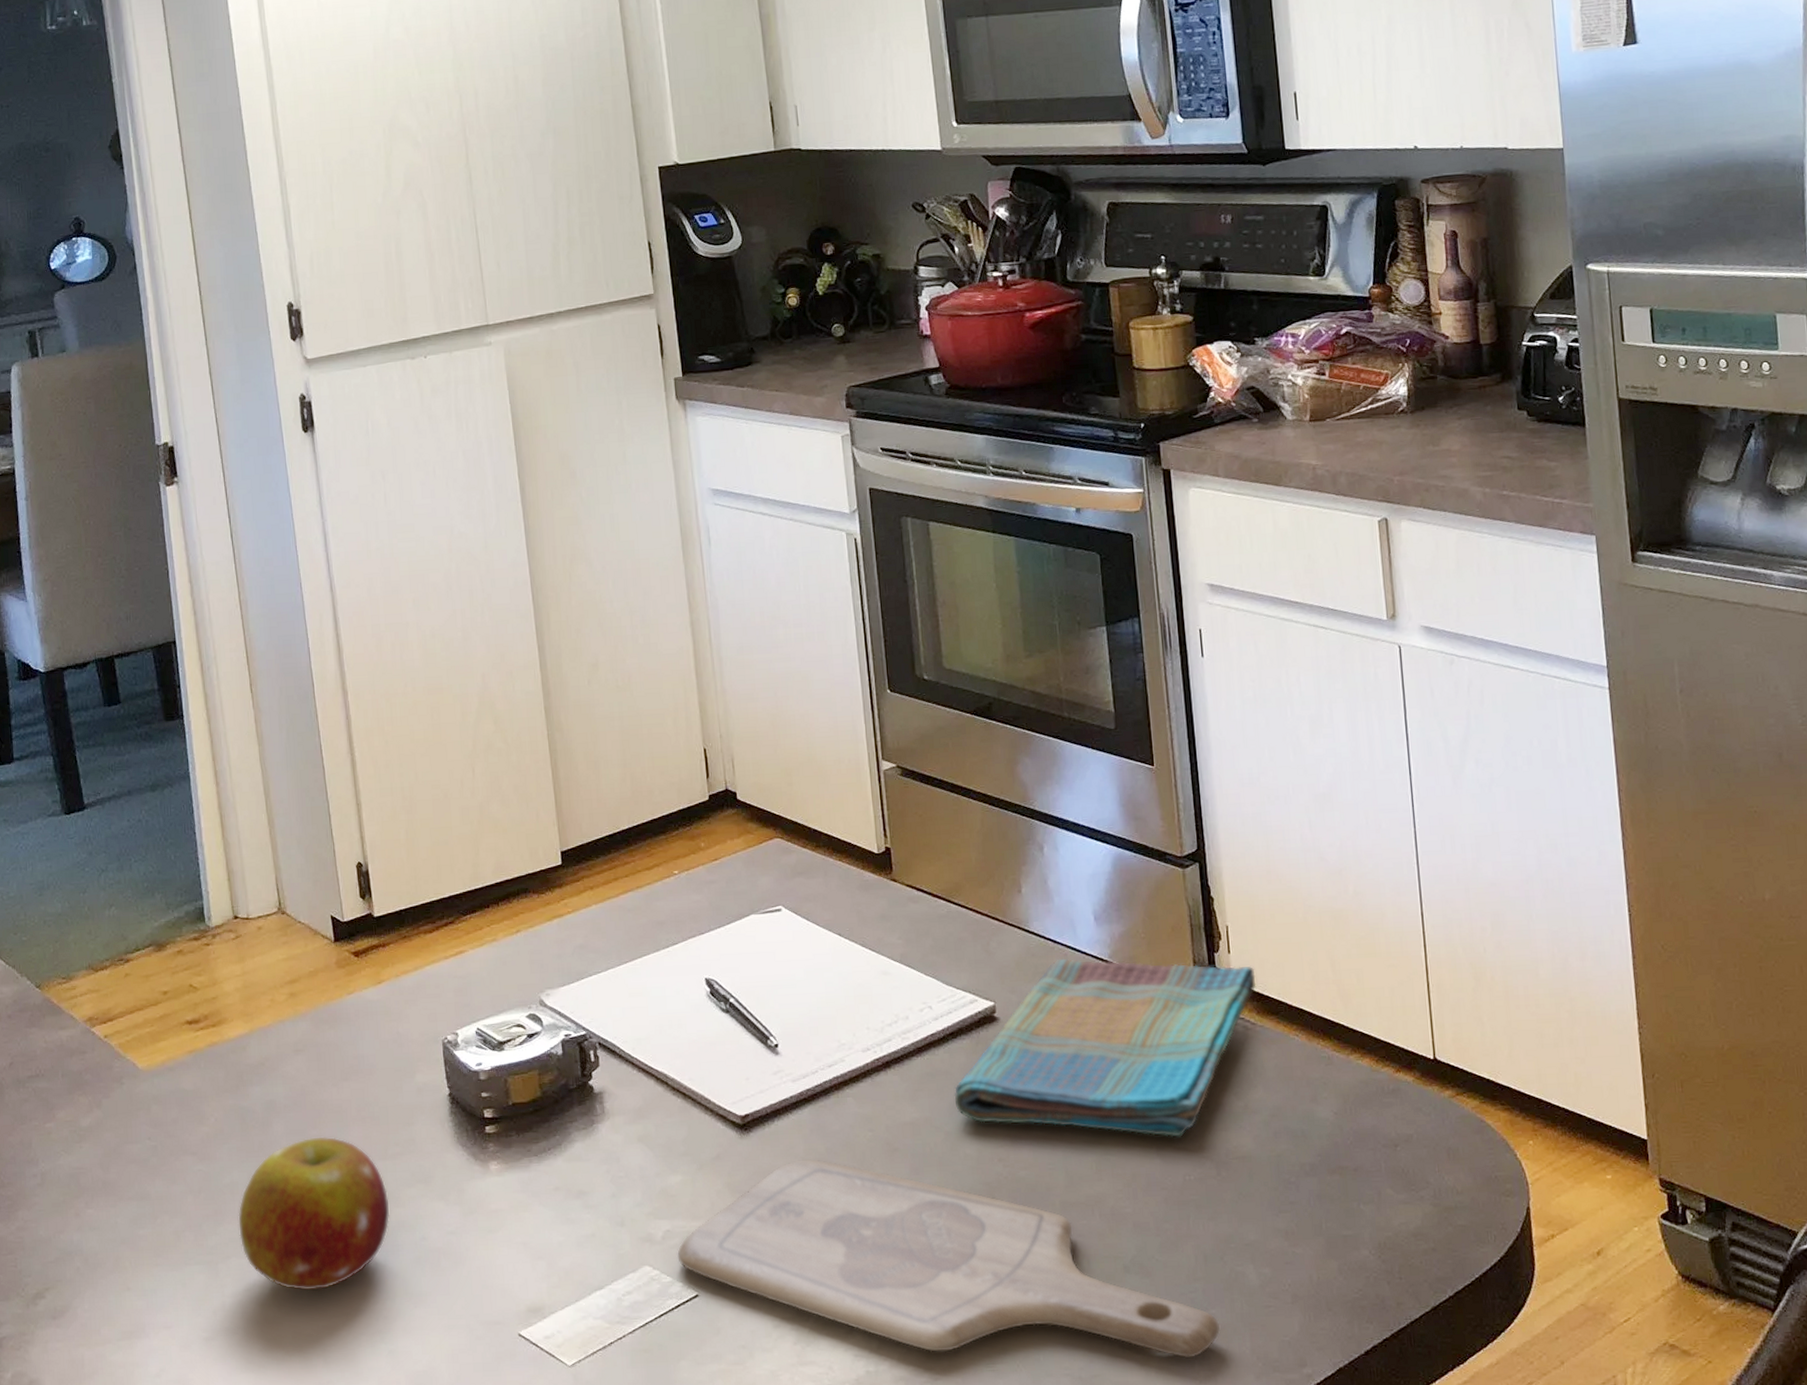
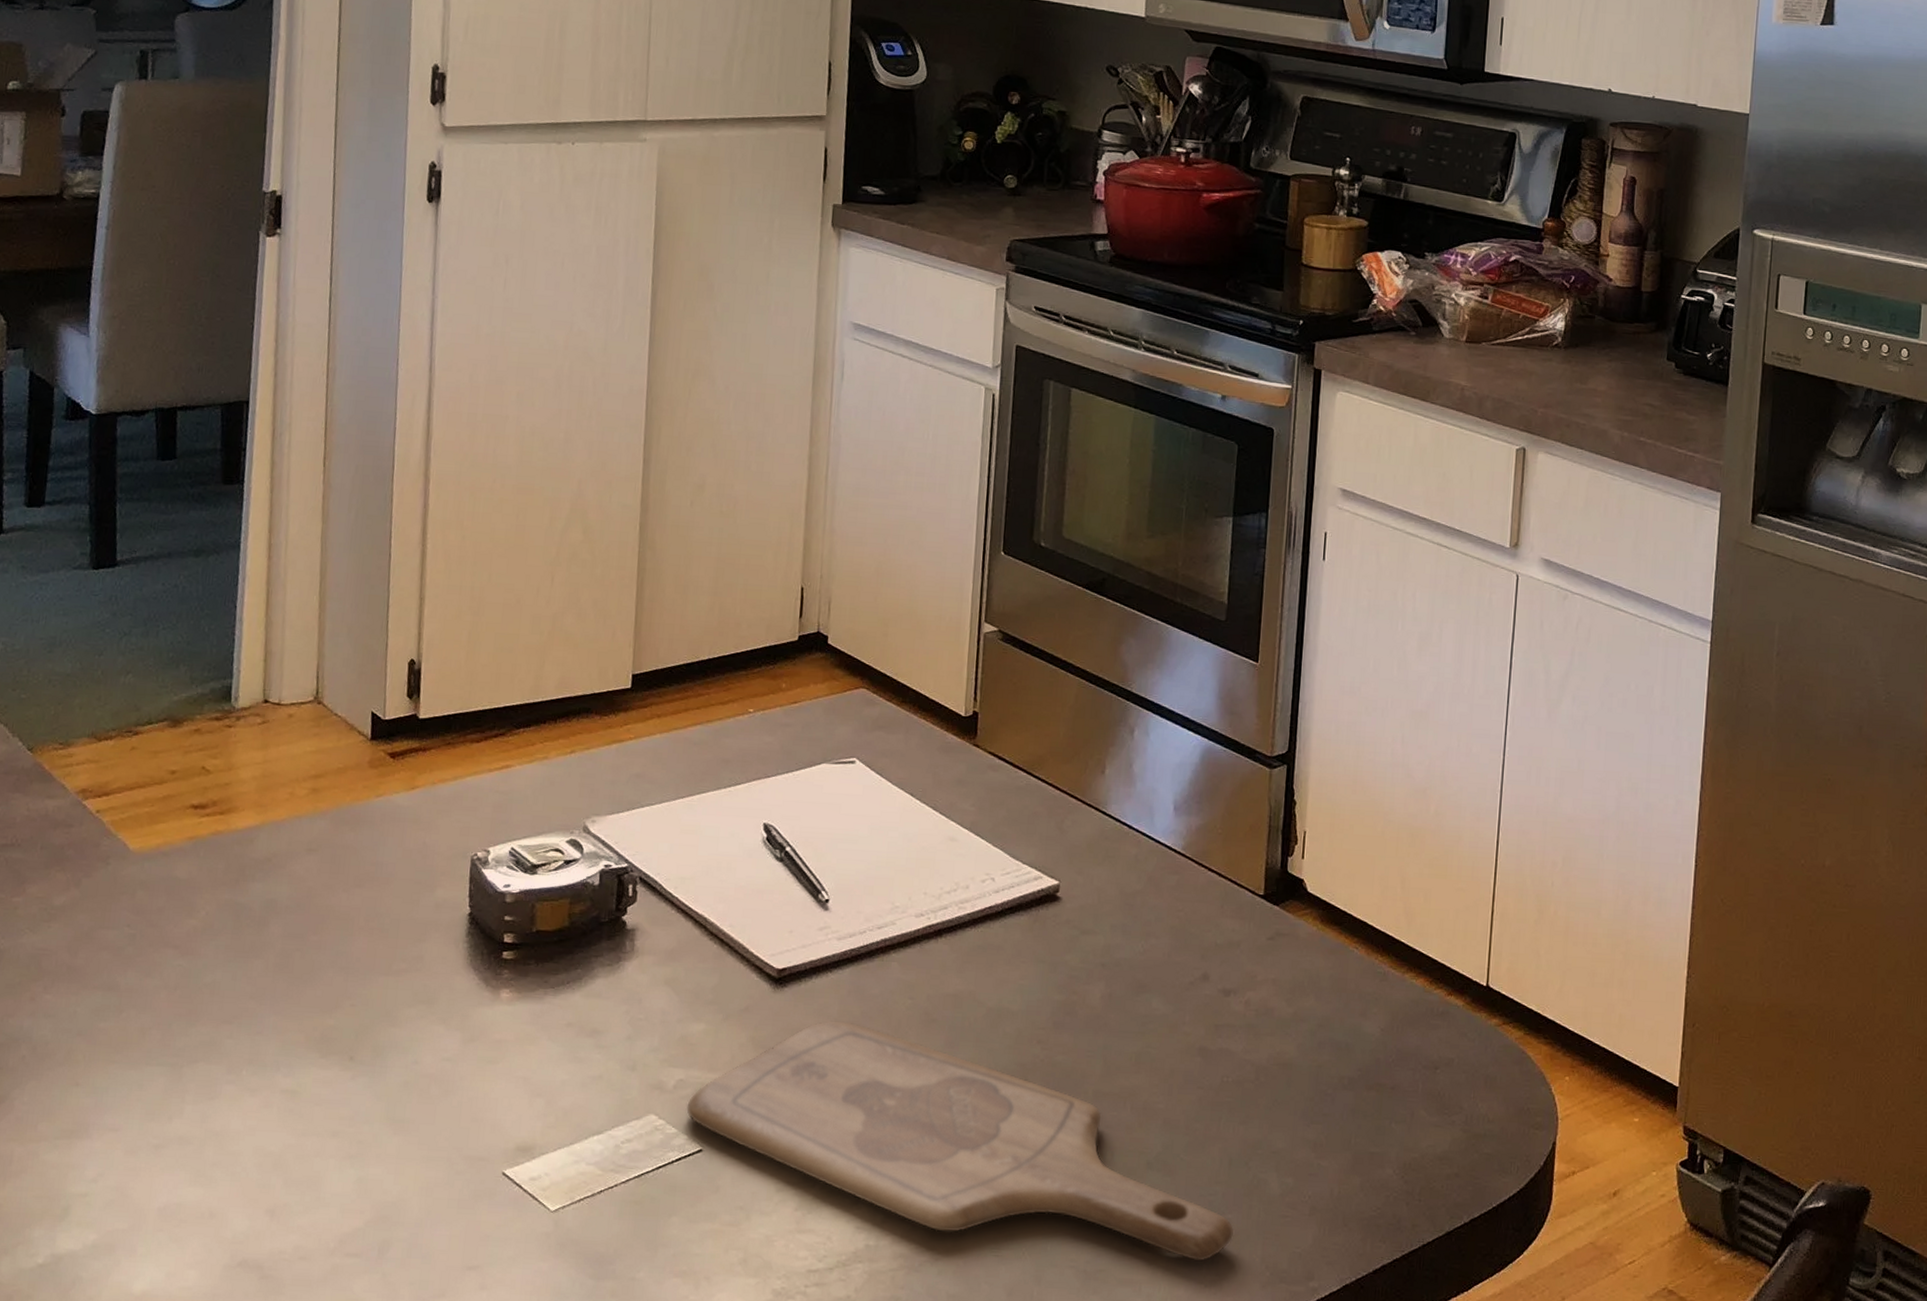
fruit: present [238,1136,390,1290] -> none [212,944,385,1105]
dish towel: present [954,958,1257,1137] -> none [1002,844,1326,1038]

